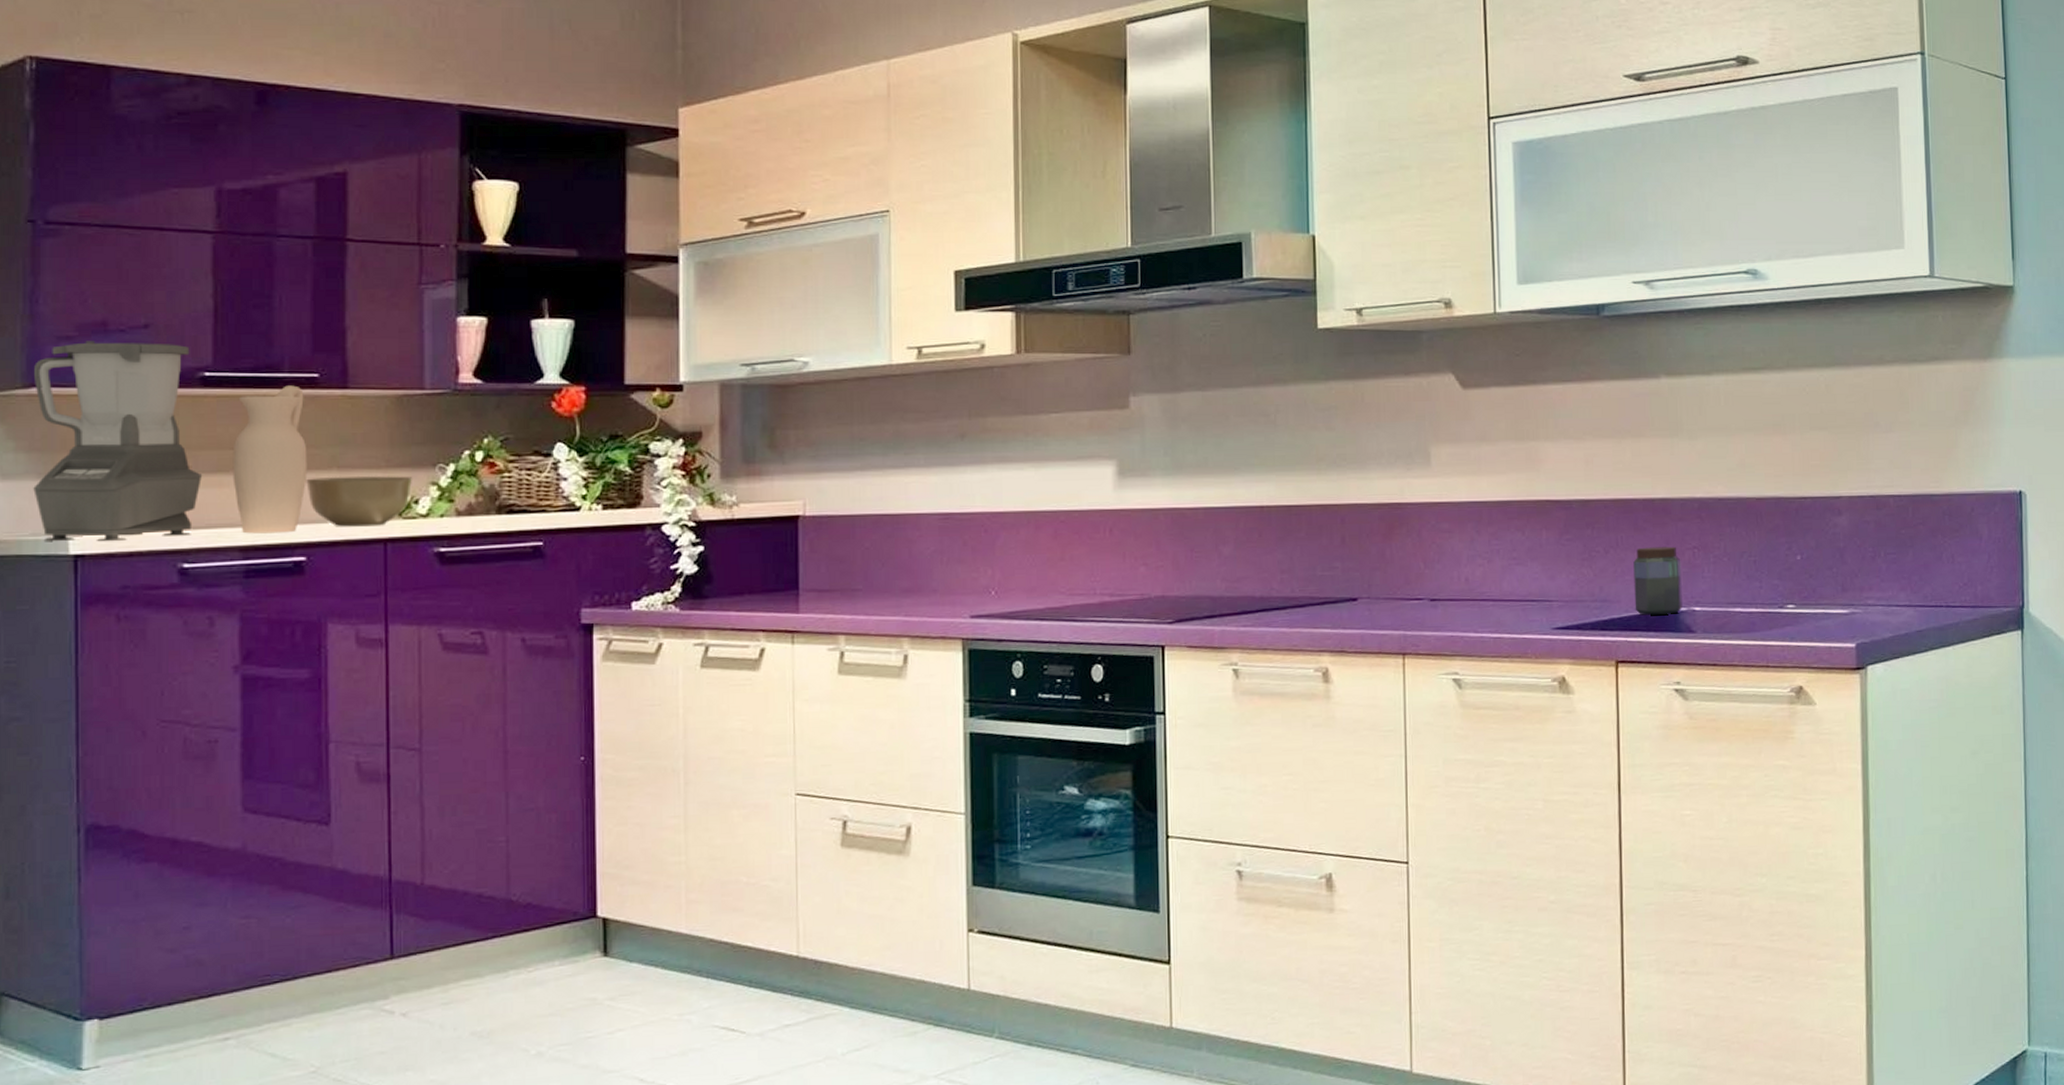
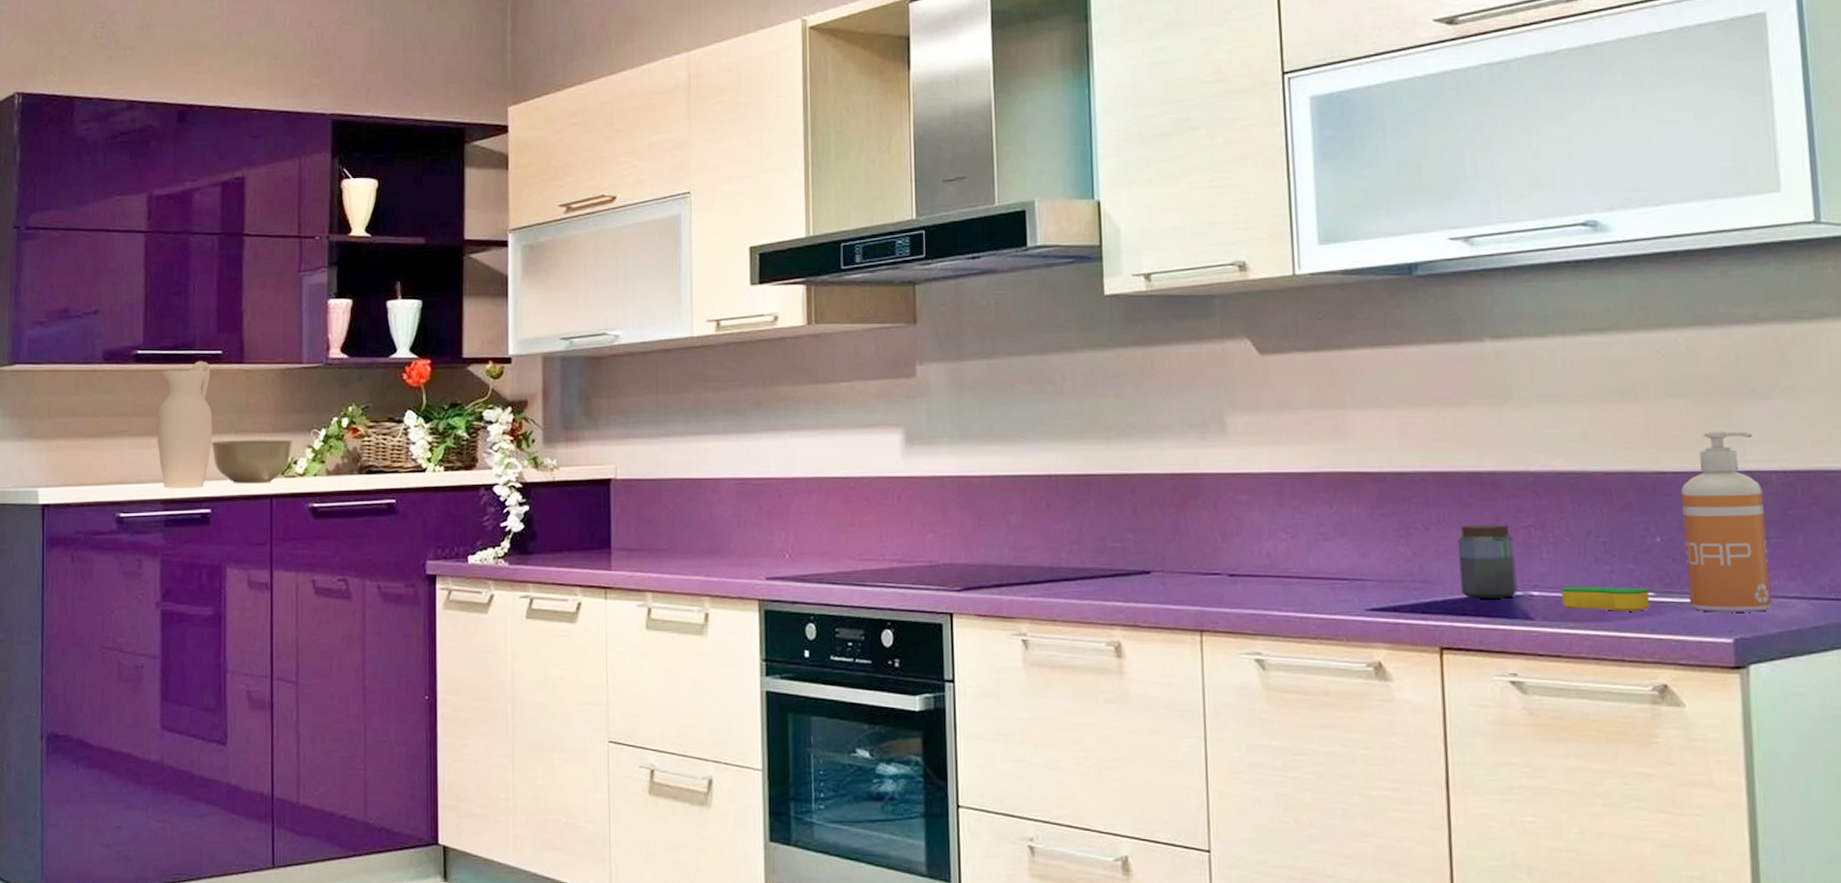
blender: present [33,340,203,542] -> none [15,325,135,494]
sponge: none [1719,600,1790,623] -> present [1562,586,1649,611]
soap dispenser: none [1818,461,1887,621] -> present [1681,431,1772,612]

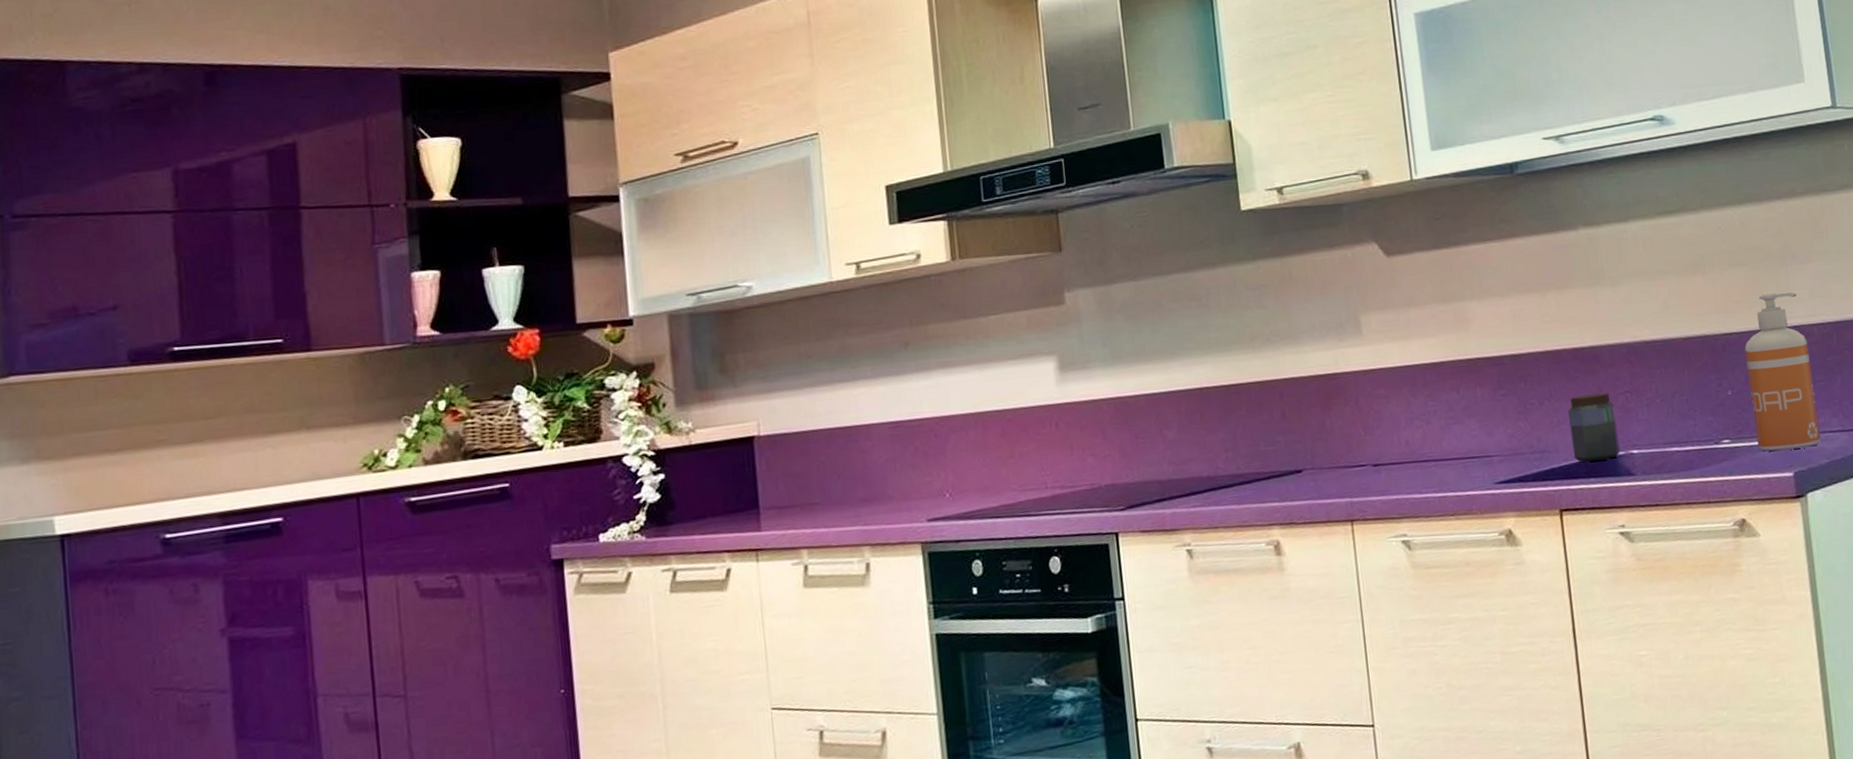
ceramic jug: present [157,361,213,489] -> none [205,352,279,500]
bowl: present [211,439,293,484] -> none [278,431,380,486]
sponge: present [1562,586,1649,611] -> none [1656,436,1726,462]

